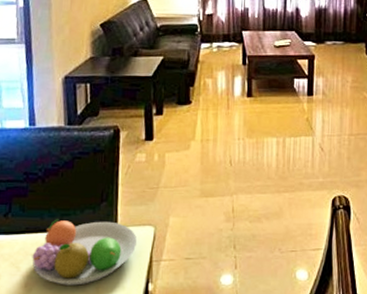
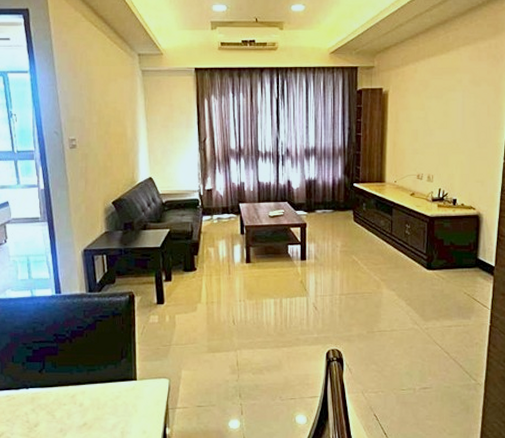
fruit bowl: present [32,219,137,286] -> none [65,374,155,430]

